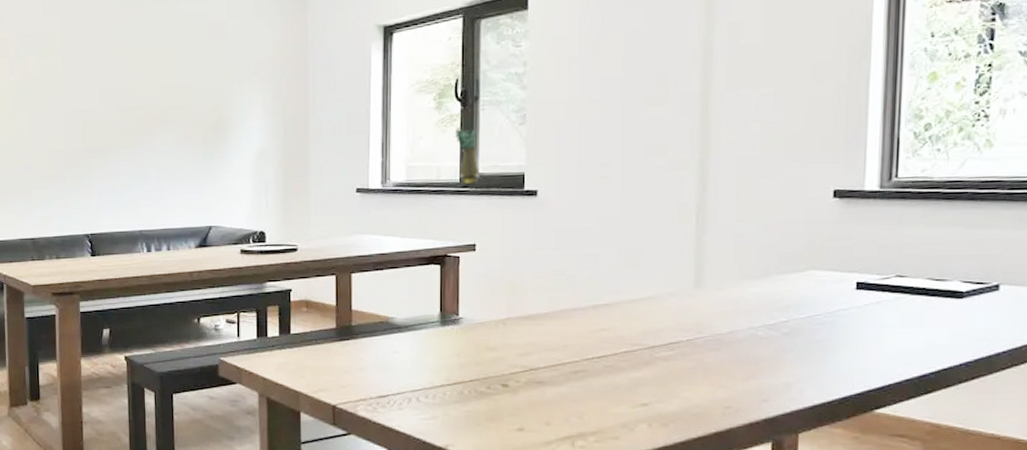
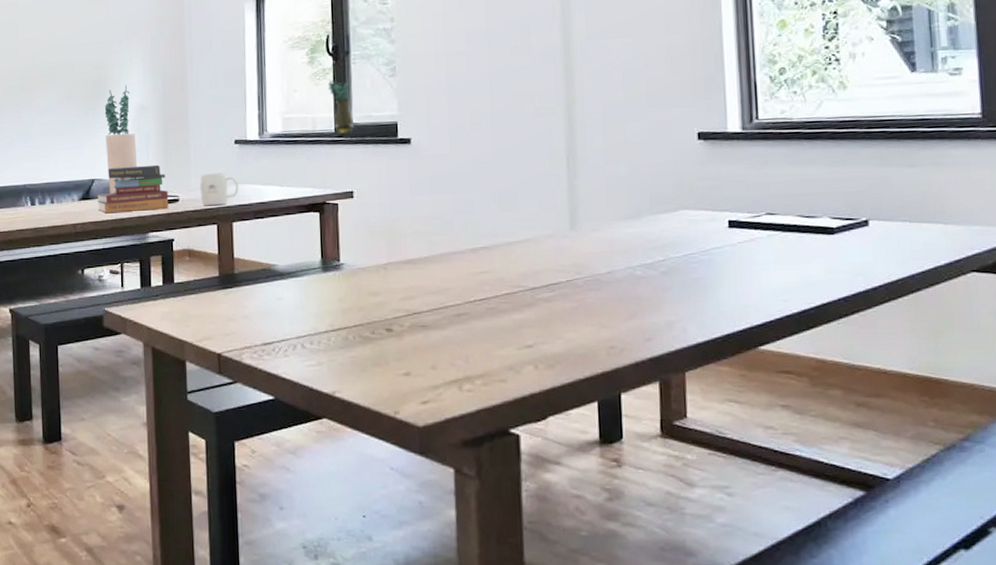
books: none [215,212,287,262] -> present [97,164,169,214]
vase: none [223,127,256,242] -> present [104,84,138,195]
mug: none [319,222,359,255] -> present [200,173,239,205]

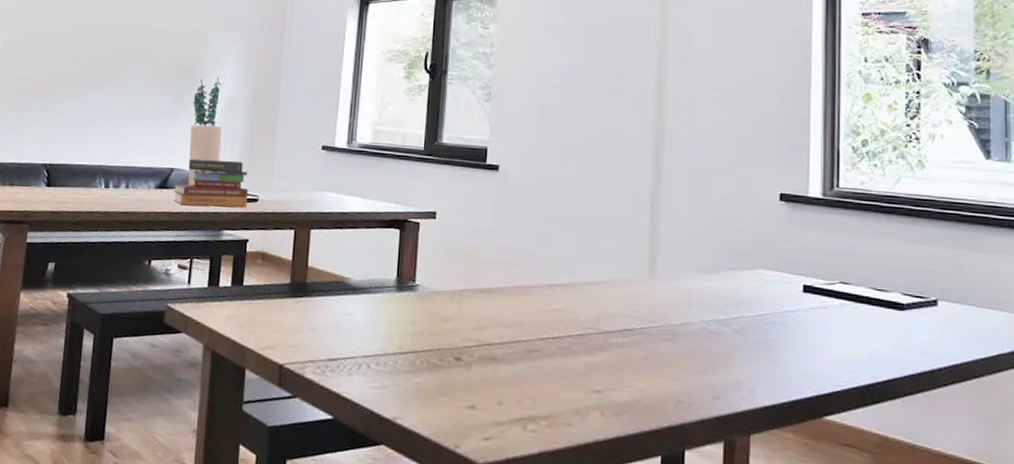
mug: present [200,173,239,205] -> none [281,176,321,210]
vase: present [327,78,354,135] -> none [421,95,444,154]

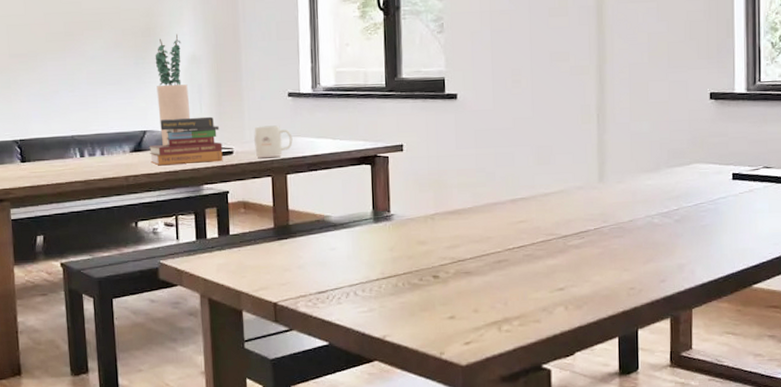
mug: none [281,176,321,210] -> present [254,125,293,158]

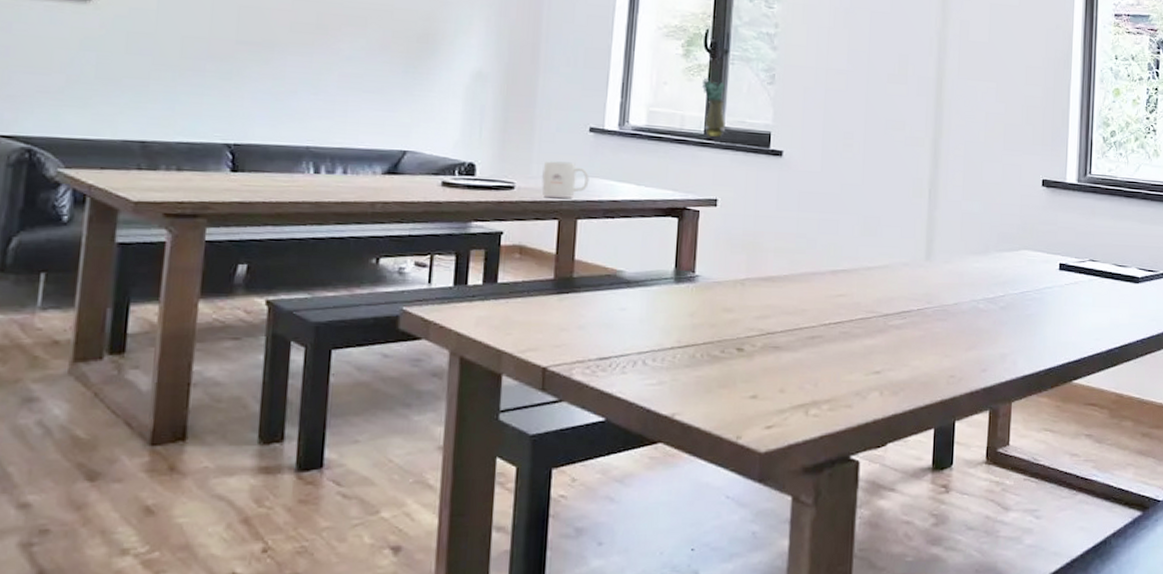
books: present [150,116,223,166] -> none [407,140,502,196]
vase: present [155,33,191,146] -> none [424,44,467,172]
vase: none [378,33,403,89] -> present [701,76,725,138]

